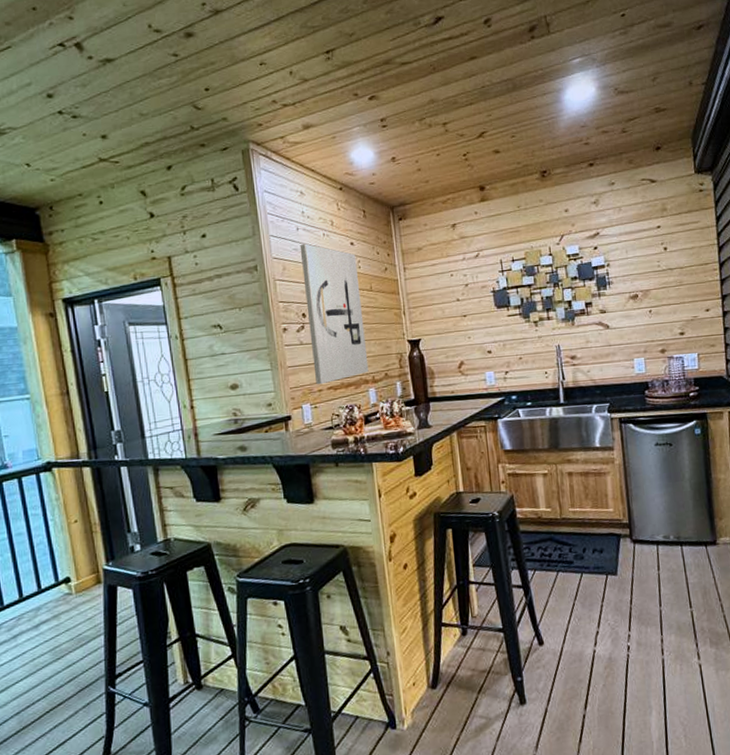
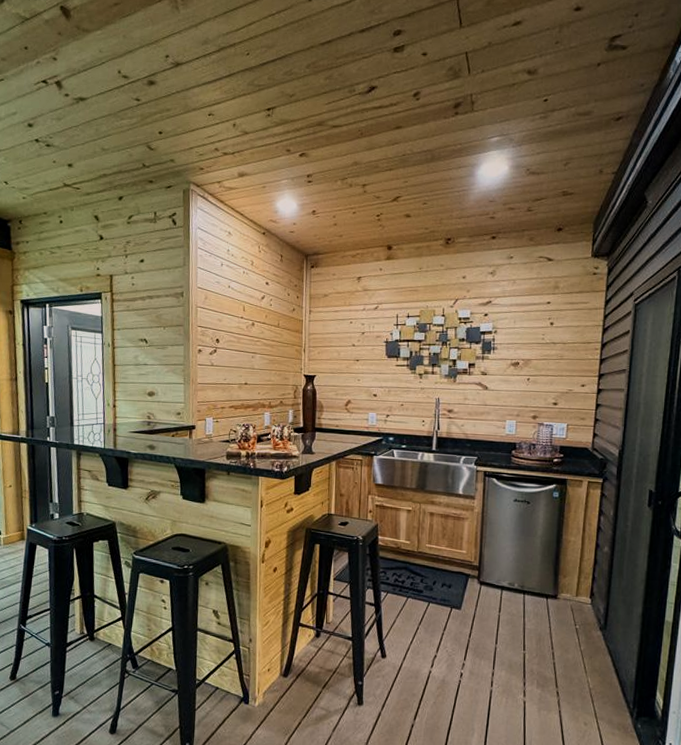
wall art: present [300,243,369,385] -> none [220,278,269,403]

